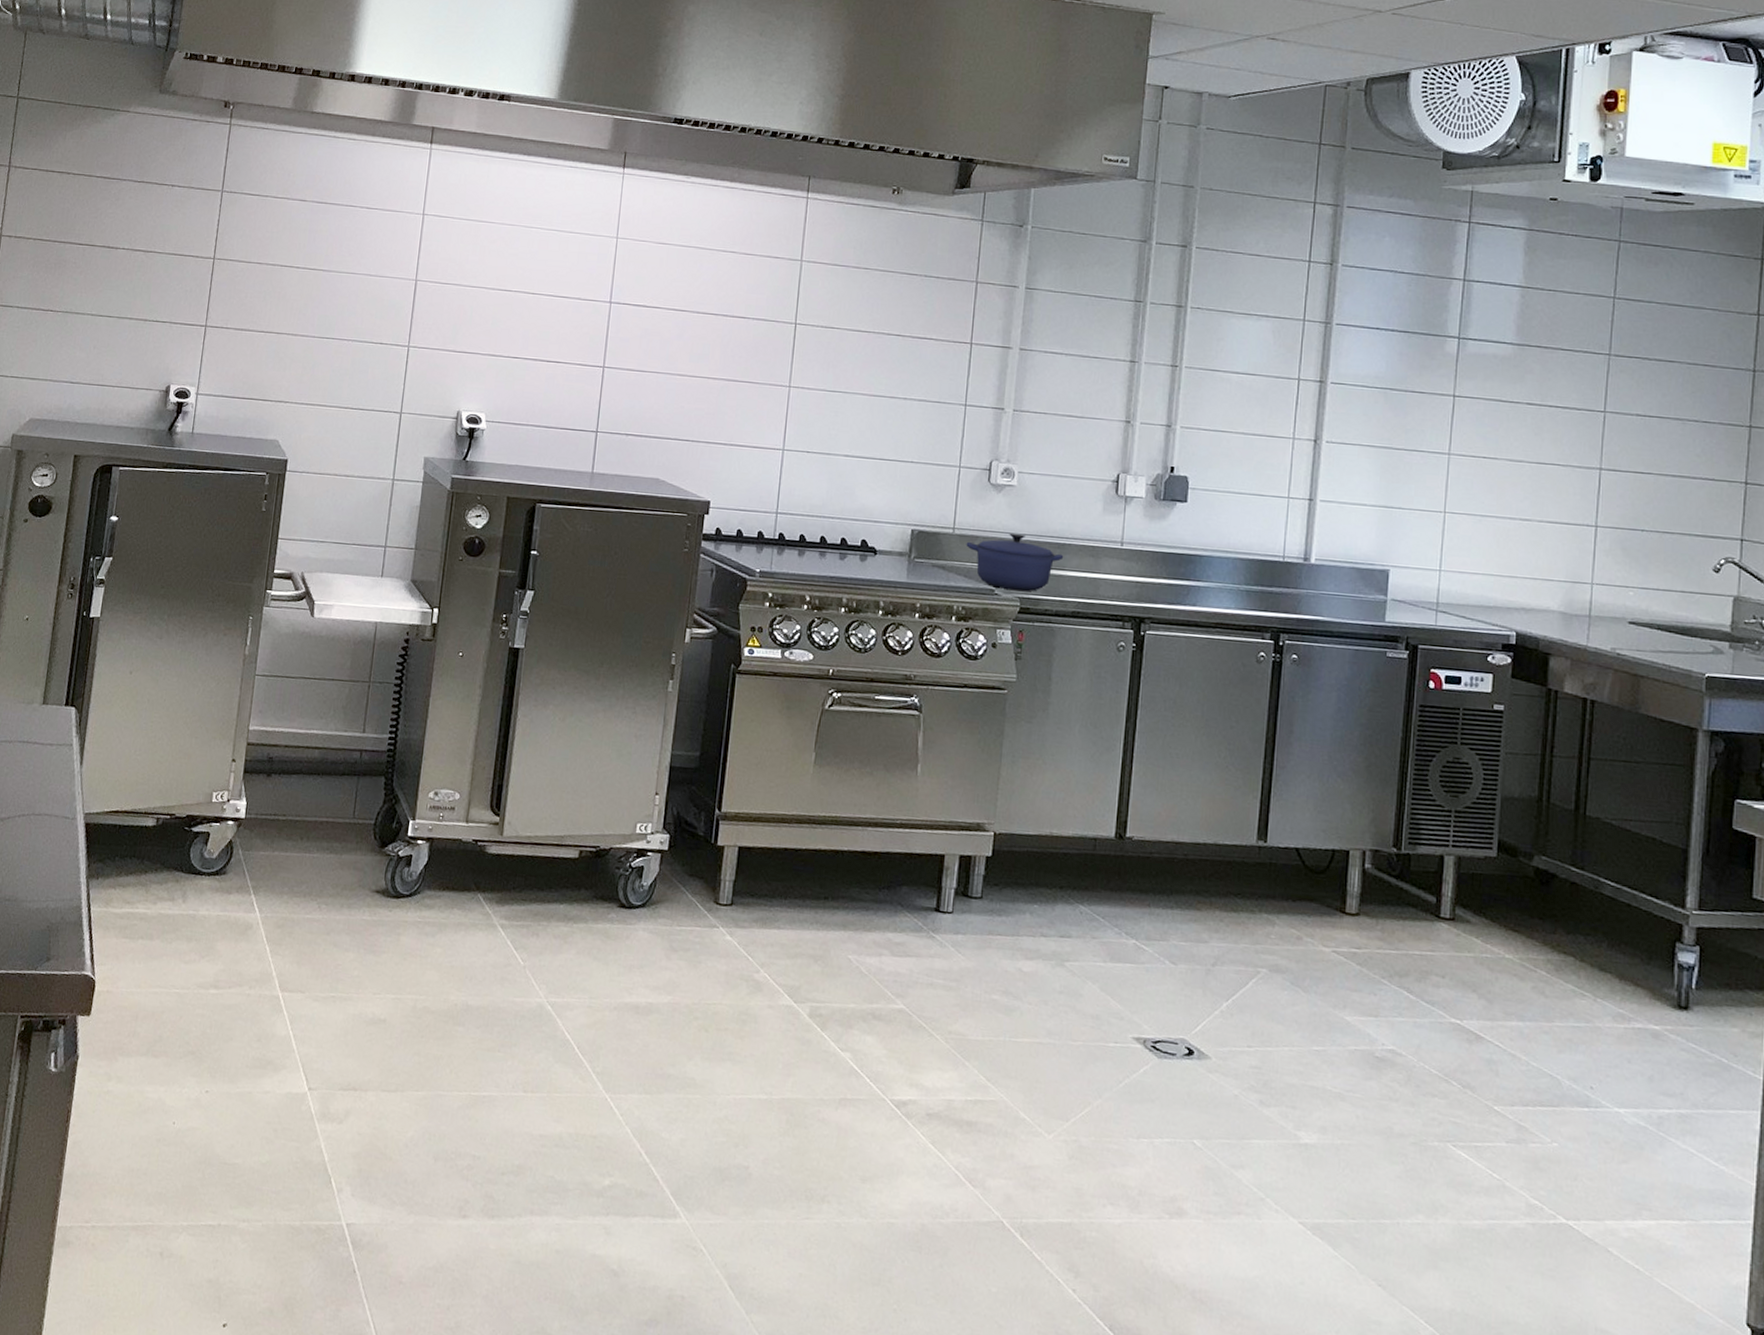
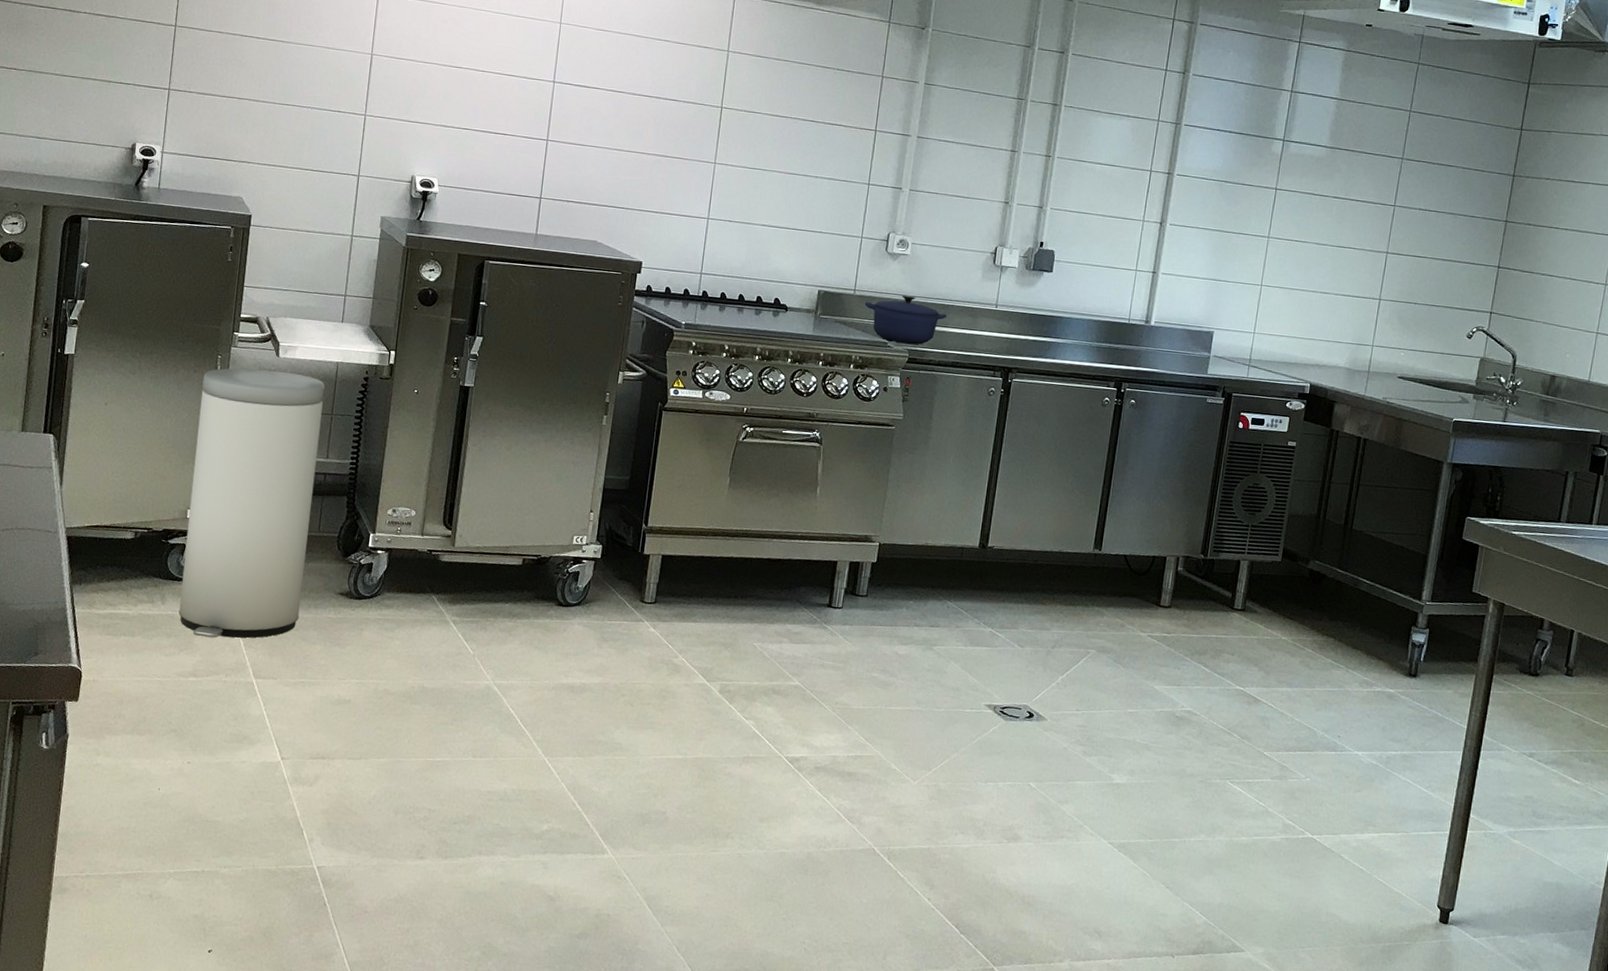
pedal bin: none [200,630,363,943] -> present [178,368,326,638]

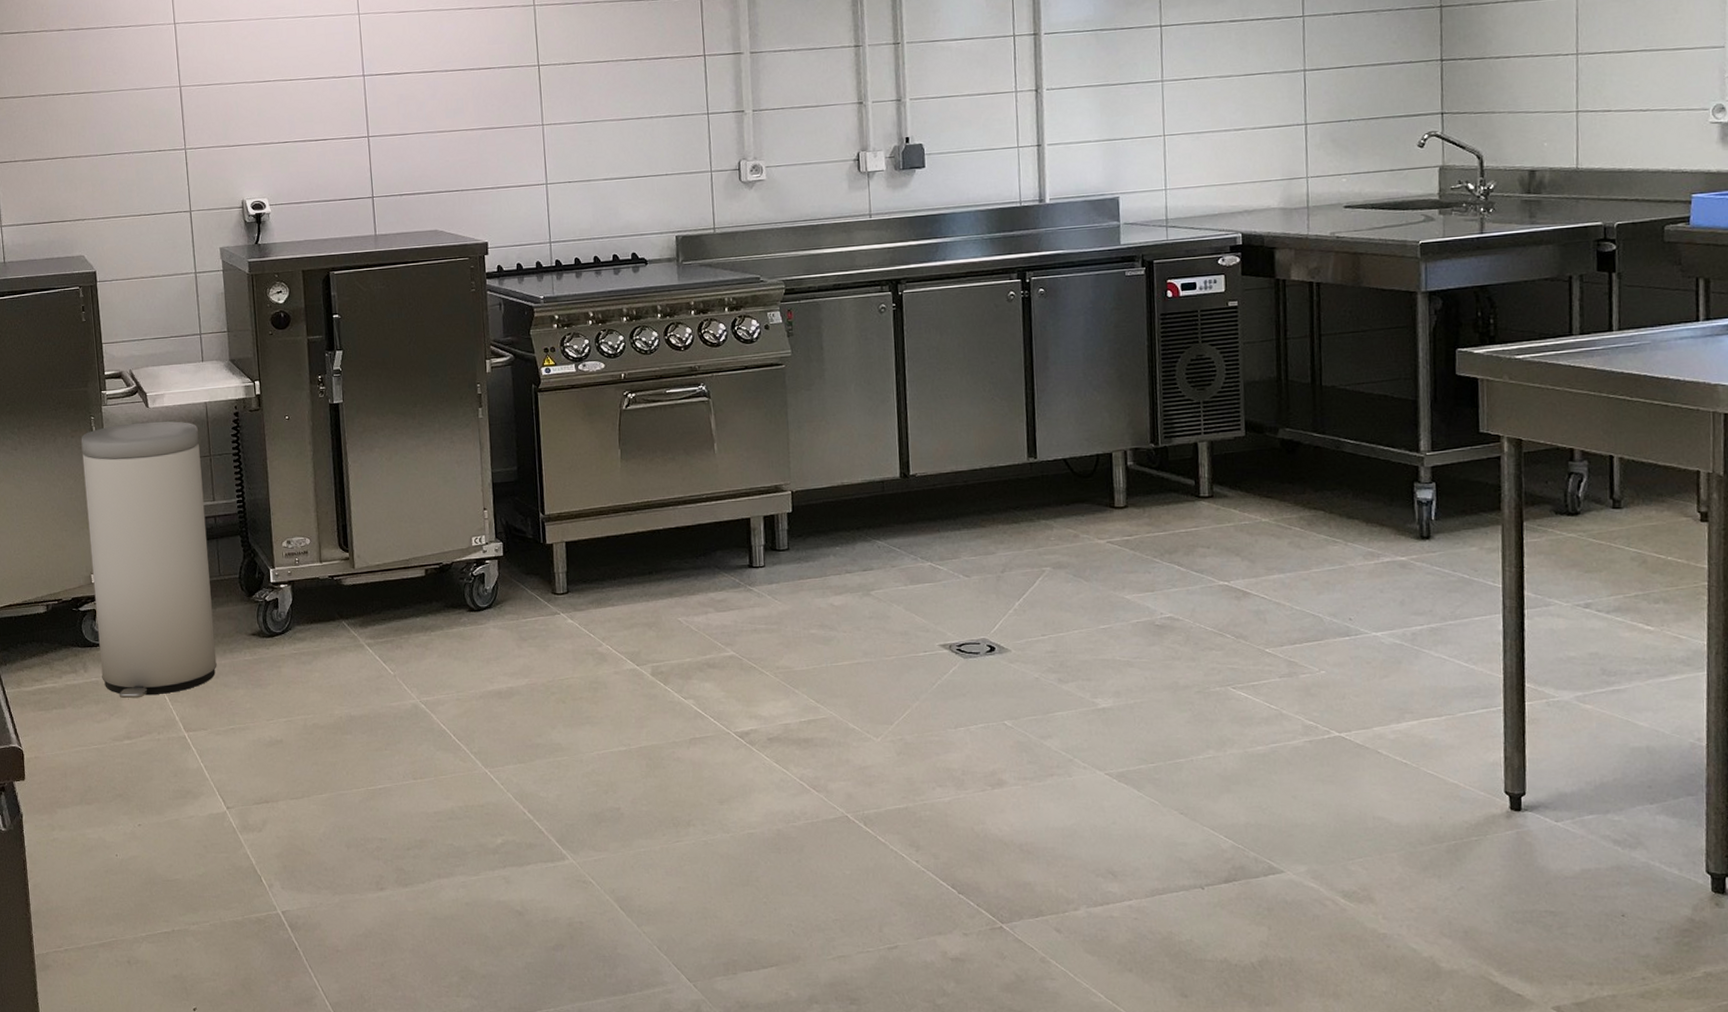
cooking pot: present [864,294,947,345] -> none [727,222,819,275]

